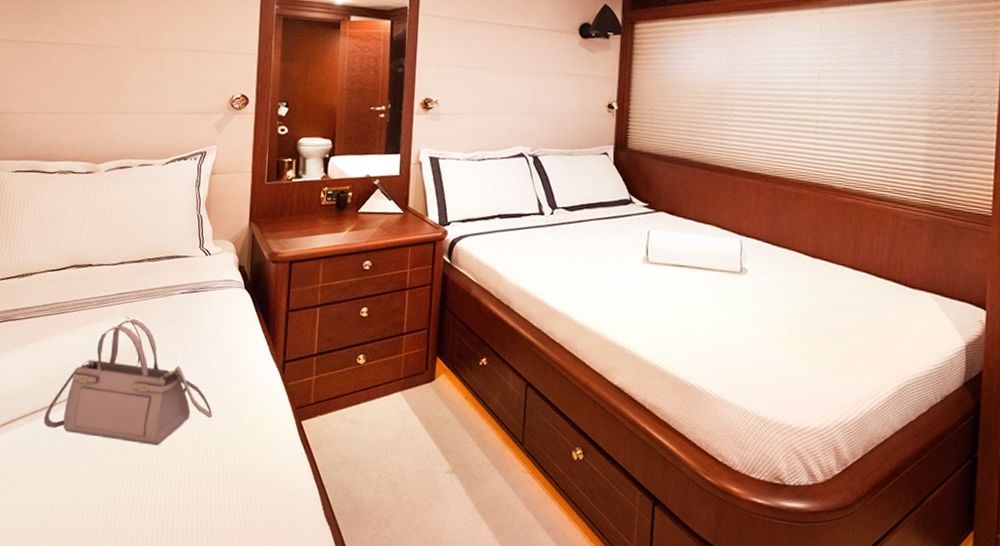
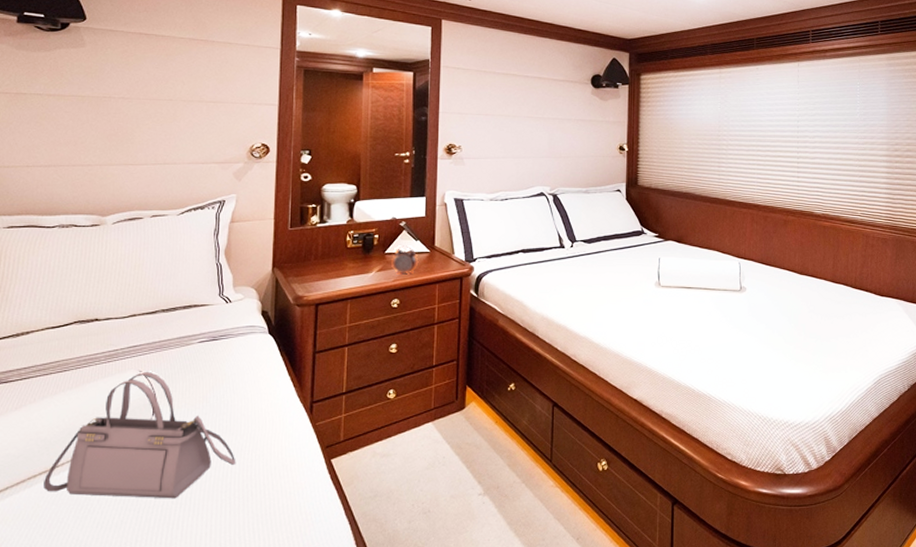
alarm clock: none [366,205,389,235] -> present [393,245,416,273]

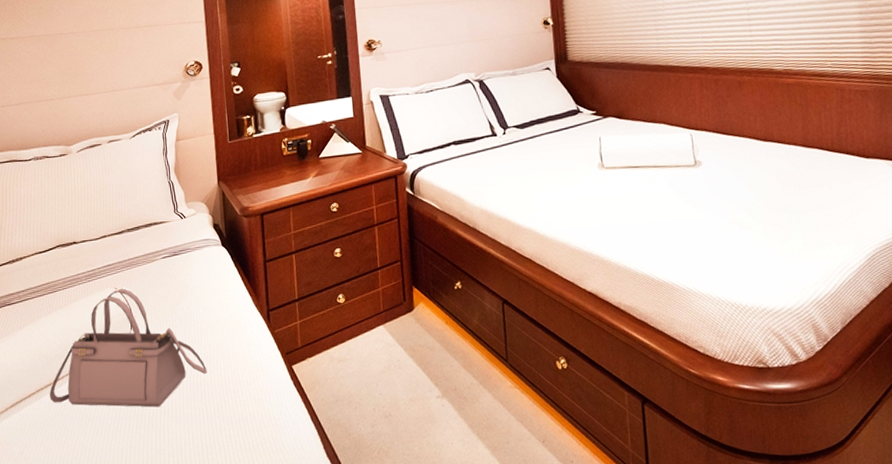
alarm clock: present [393,245,416,273] -> none [327,148,350,177]

